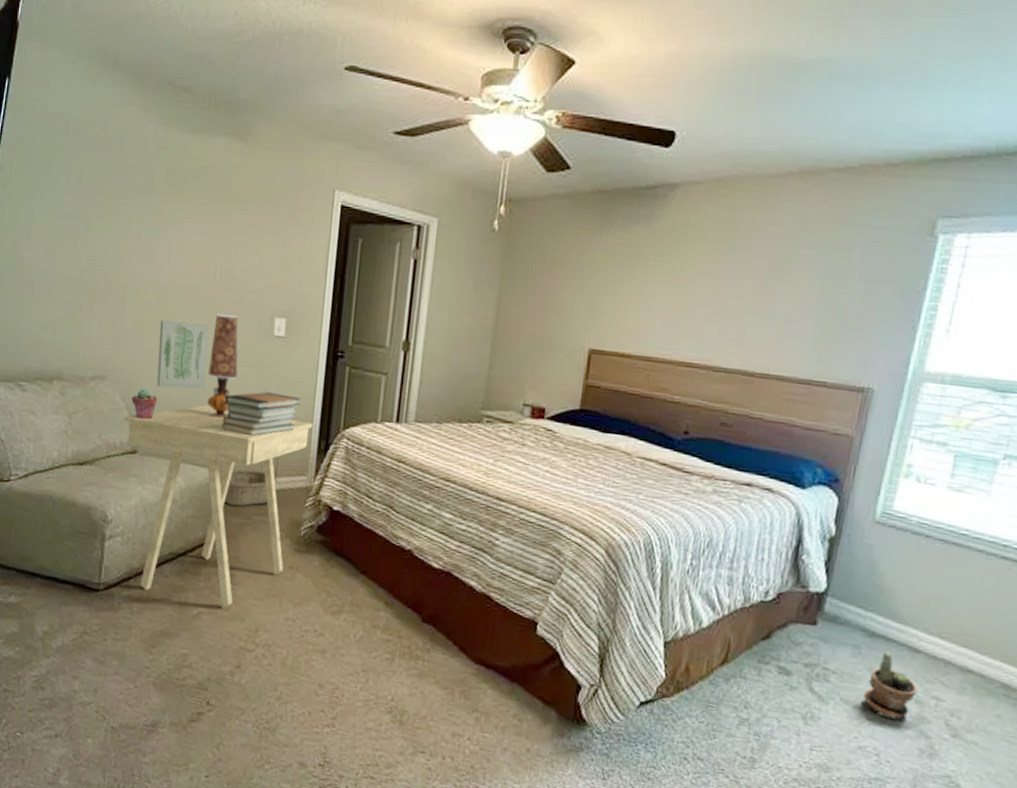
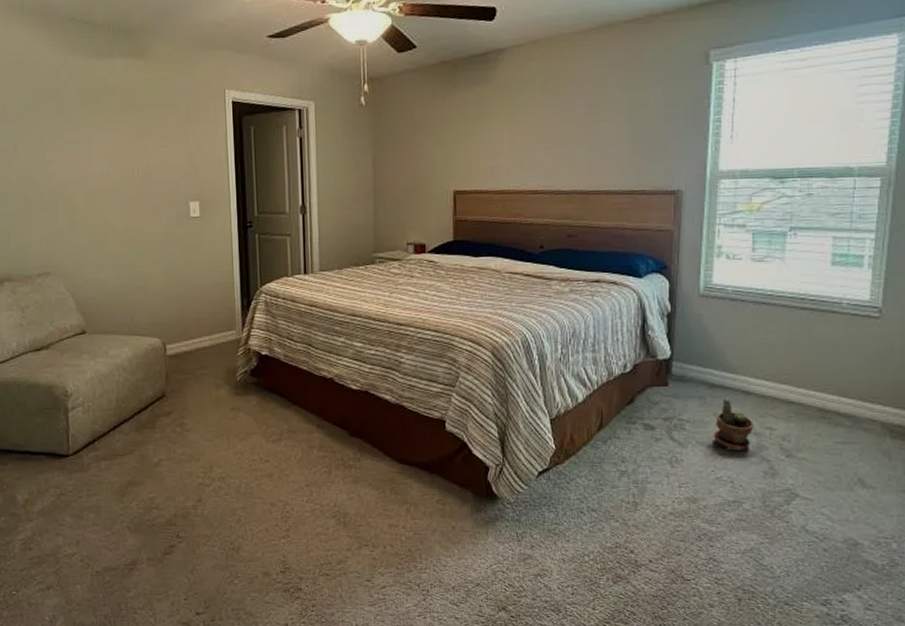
side table: present [124,405,313,608] -> none [71,284,235,453]
potted succulent: present [132,388,158,420] -> none [75,277,98,304]
wall art: present [157,320,210,389] -> none [91,216,137,275]
table lamp: present [207,314,238,418] -> none [138,205,164,293]
basket: present [217,455,280,507] -> none [157,316,211,364]
book stack: present [222,392,301,437] -> none [155,264,222,304]

